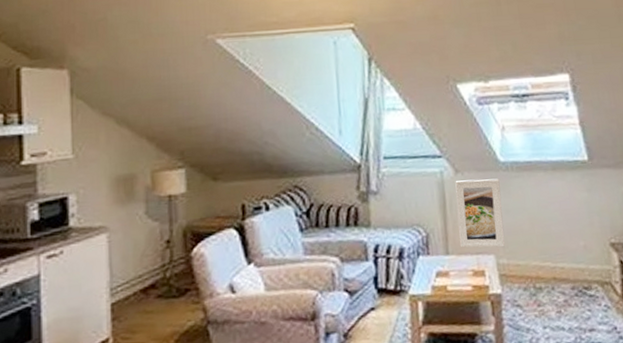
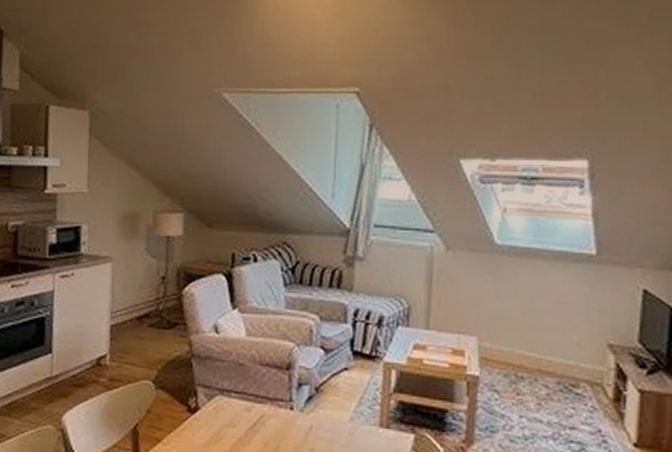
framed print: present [455,178,505,248] -> none [441,258,493,331]

